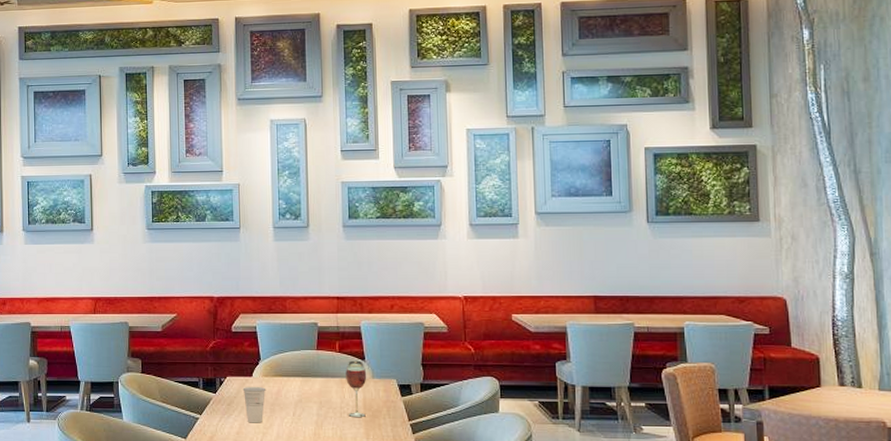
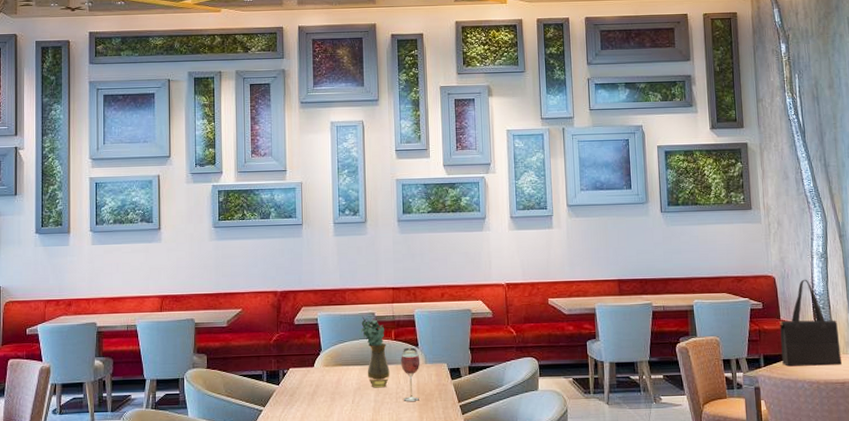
cup: present [242,387,267,423] -> none [304,377,327,413]
vase: none [303,326,334,402] -> present [361,316,390,388]
tote bag: none [790,302,867,402] -> present [780,279,842,367]

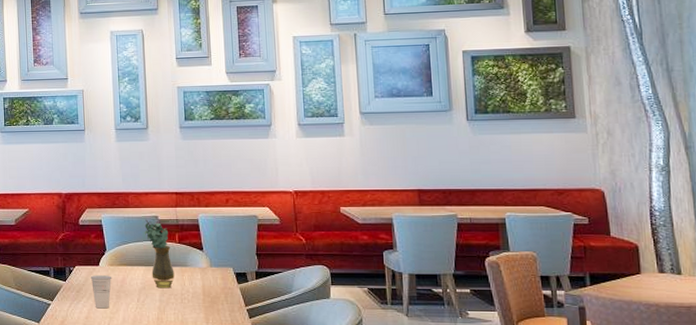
cup: none [304,377,327,413] -> present [90,275,112,309]
wineglass: present [401,347,420,401] -> none [185,251,205,303]
tote bag: present [780,279,842,367] -> none [609,194,687,288]

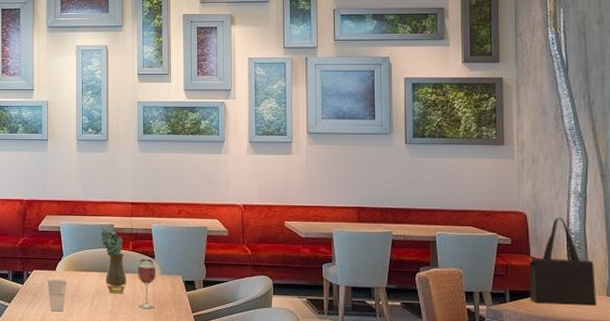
wineglass: none [185,251,205,303] -> present [138,258,156,309]
tote bag: none [609,194,687,288] -> present [529,217,596,306]

